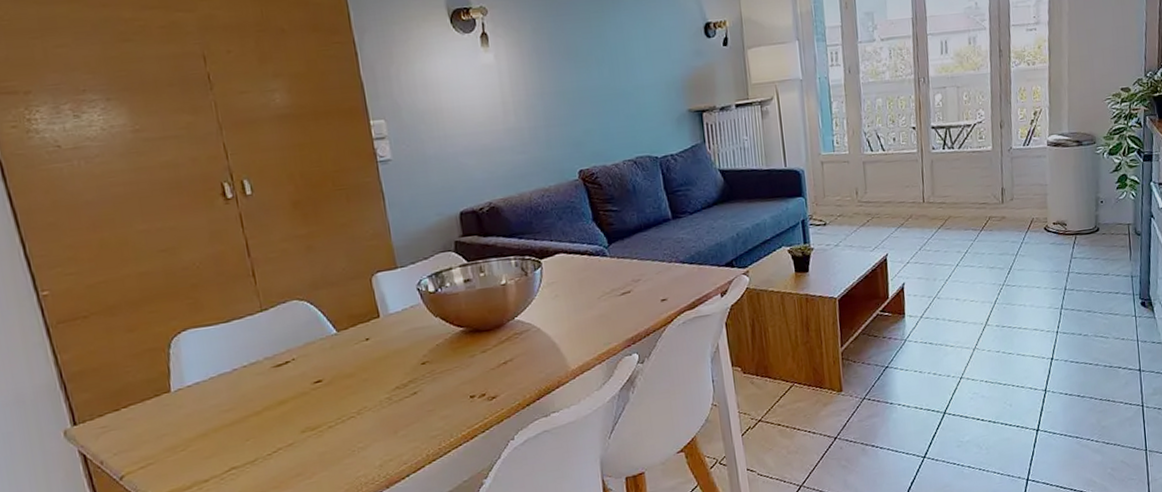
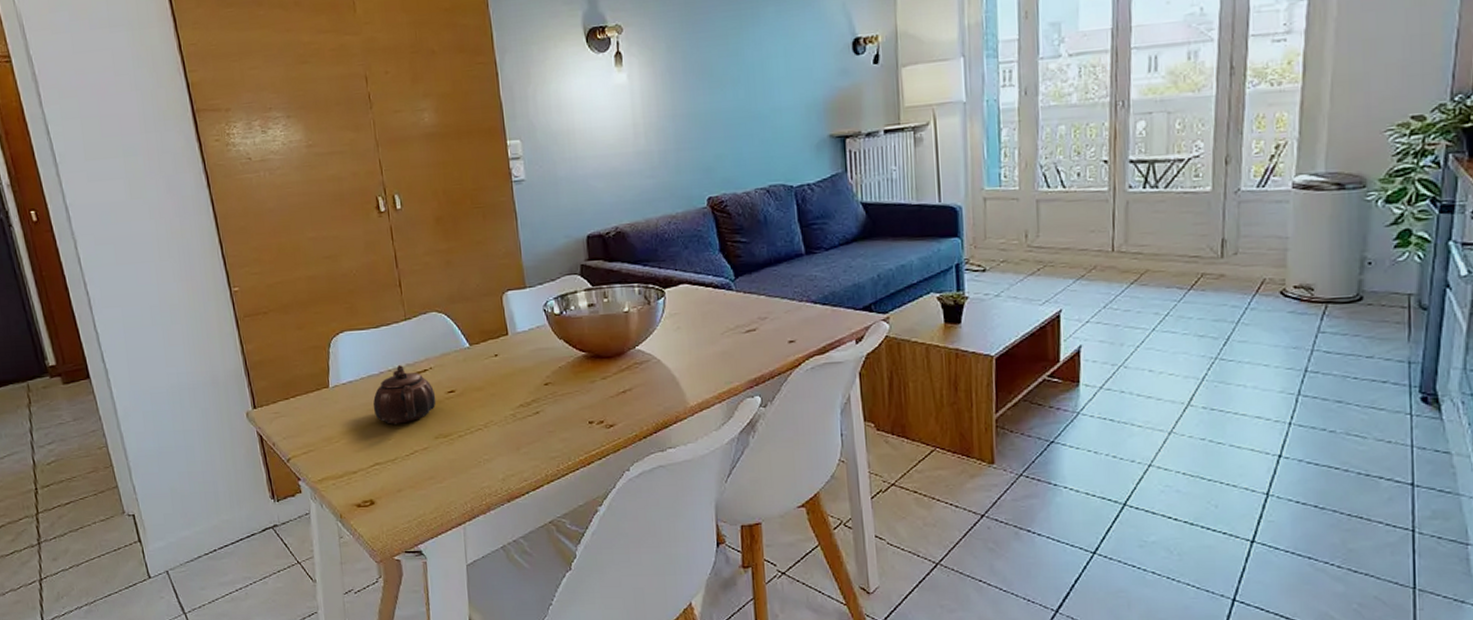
teapot: none [226,358,301,423] -> present [373,364,436,424]

